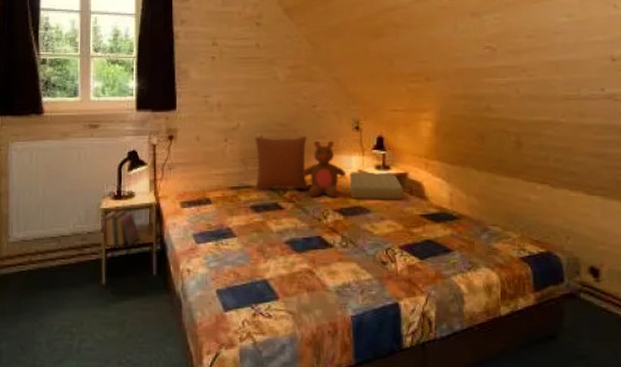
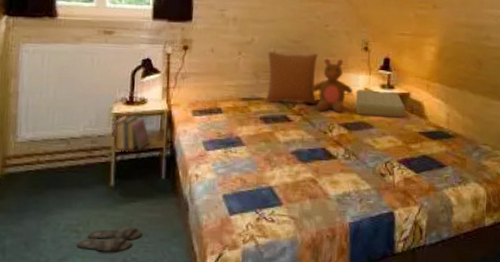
slippers: none [71,325,136,355] -> present [76,225,142,253]

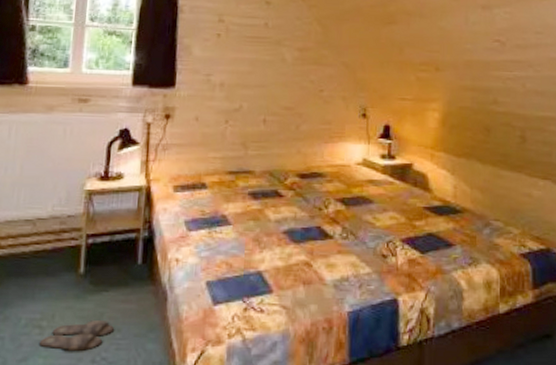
books: present [114,115,150,150] -> none [86,193,126,232]
pillow: present [265,51,318,104] -> none [254,119,312,177]
teddy bear: present [311,58,353,113] -> none [305,126,351,187]
cushion: present [355,89,406,118] -> none [353,160,409,191]

